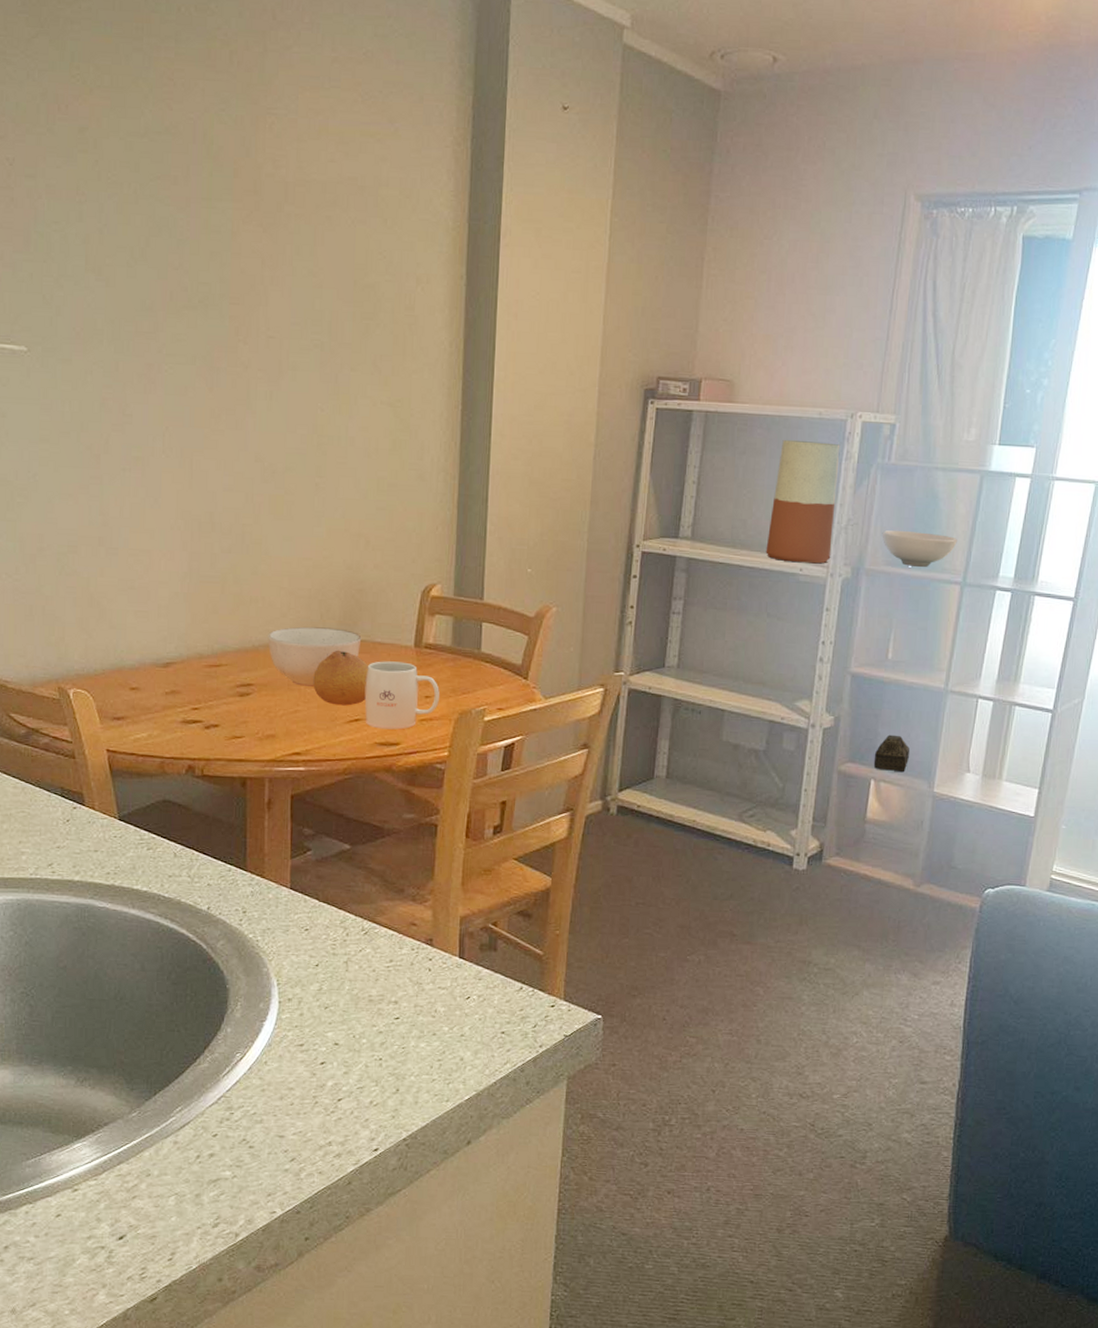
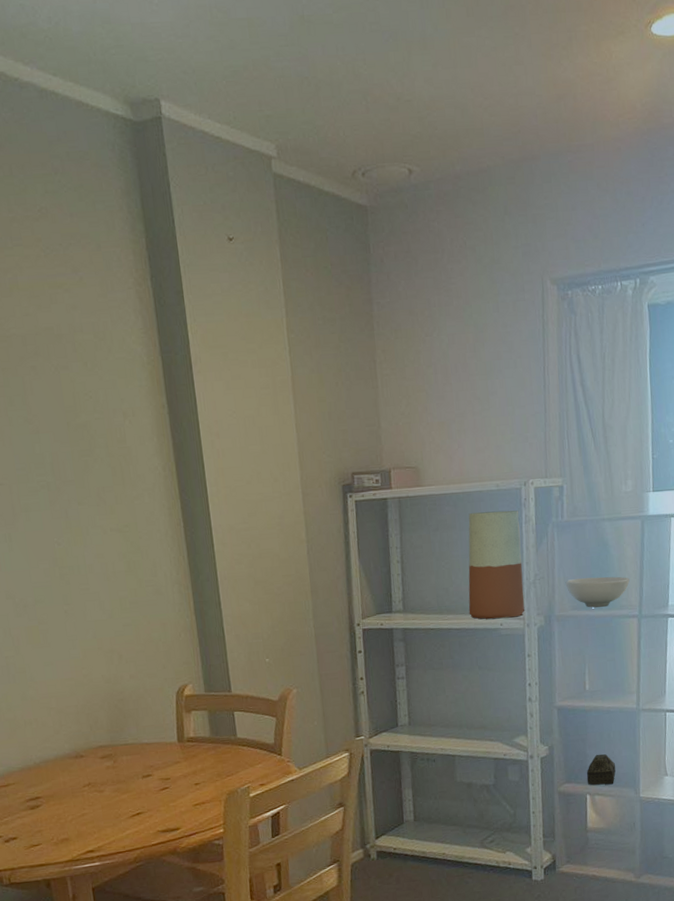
bowl: present [267,626,362,686] -> none [46,736,131,792]
fruit: present [313,650,368,706] -> none [93,755,143,804]
mug: present [364,661,440,730] -> none [139,756,208,819]

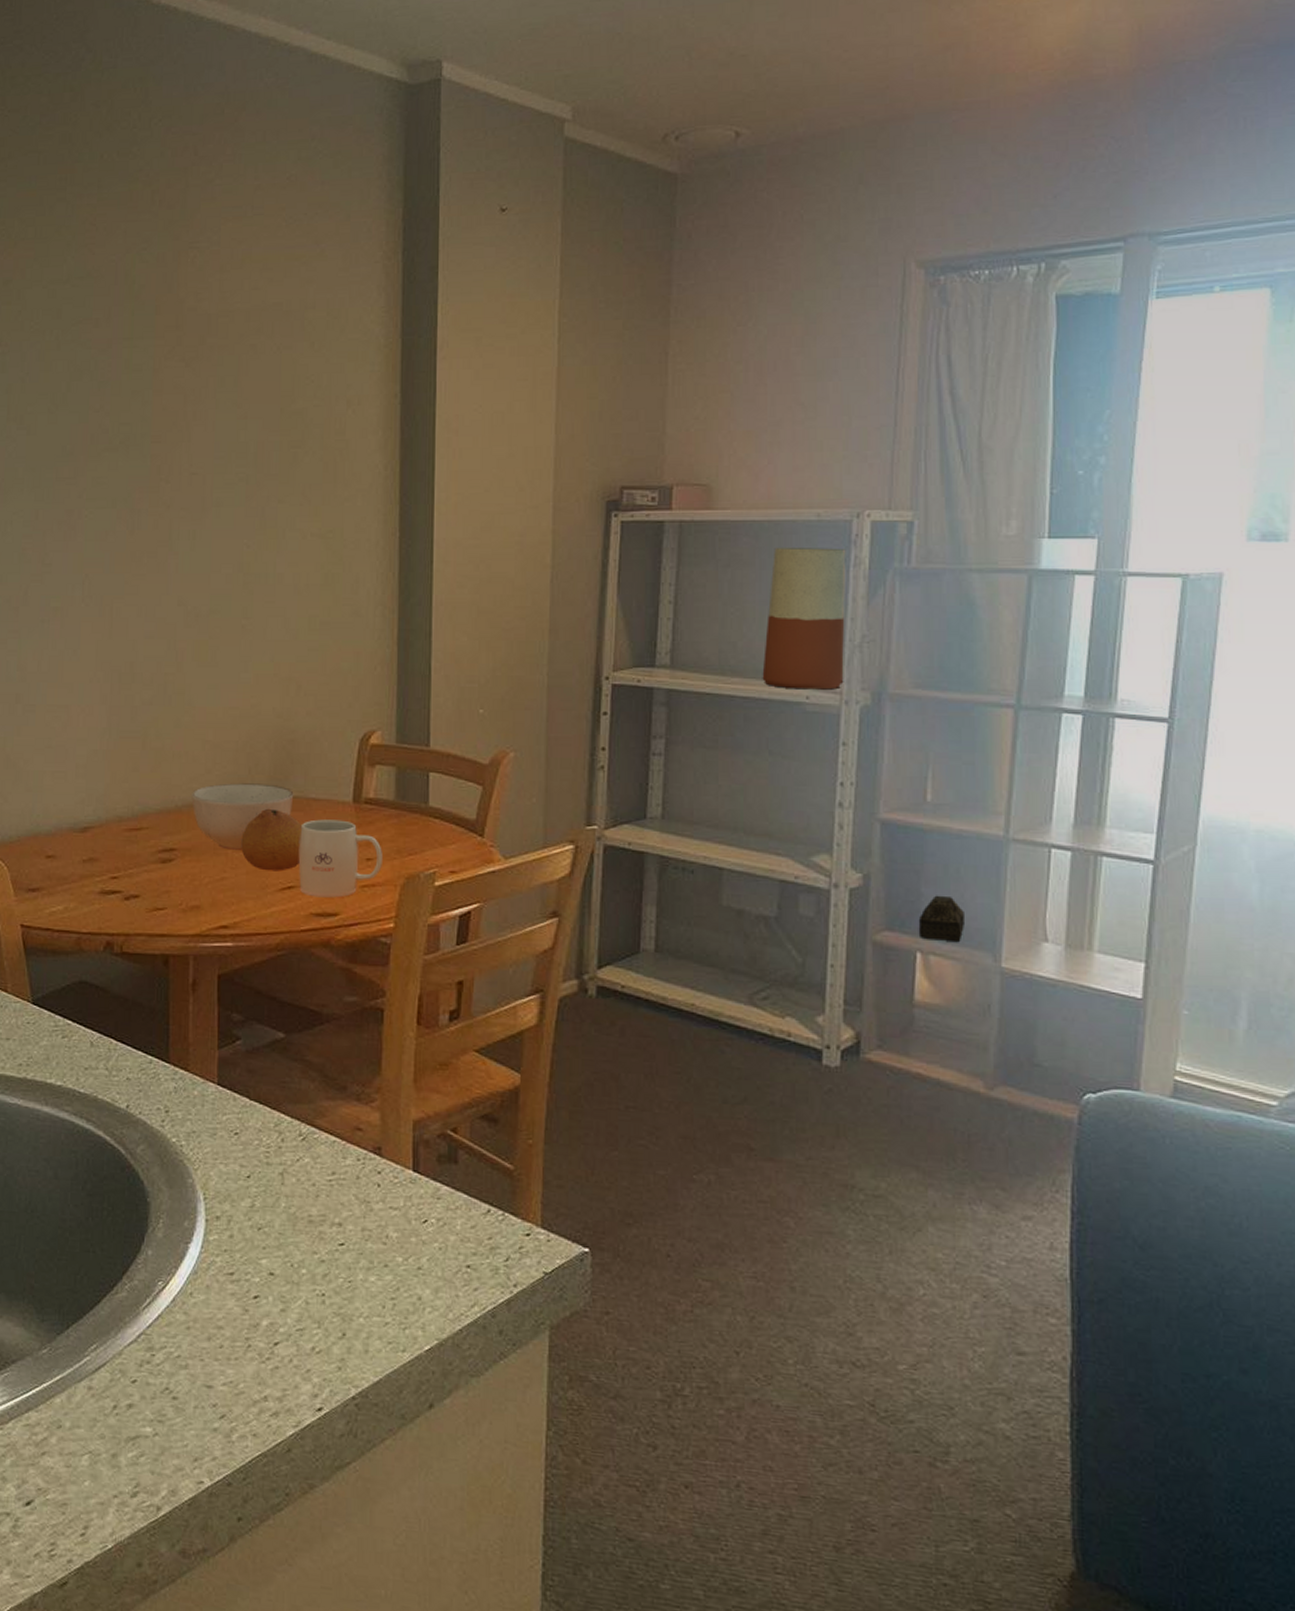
bowl: none [46,736,131,792] -> present [191,783,294,850]
fruit: none [93,755,143,804] -> present [241,808,302,872]
mug: none [139,756,208,819] -> present [298,819,382,898]
decorative bowl: present [565,576,630,608] -> none [907,646,1005,690]

